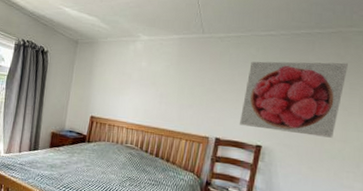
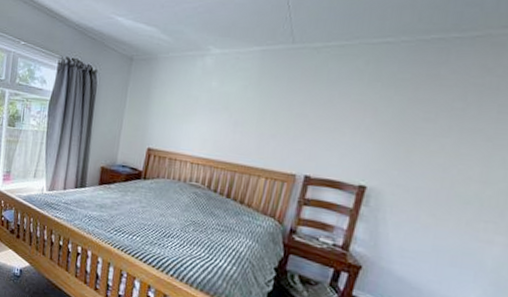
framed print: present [240,61,348,138] -> none [338,77,498,178]

